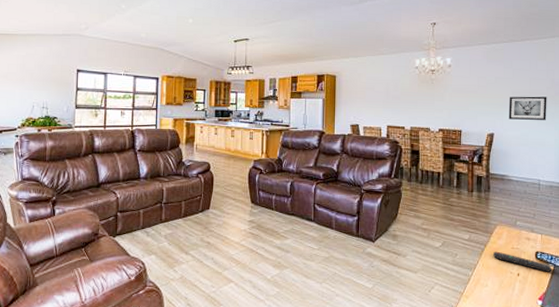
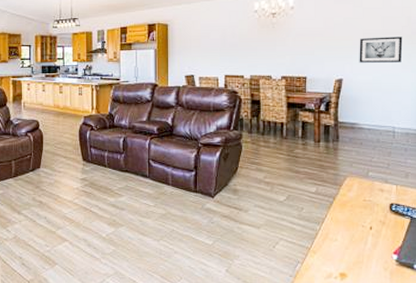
remote control: present [492,251,552,272] -> none [342,204,408,225]

